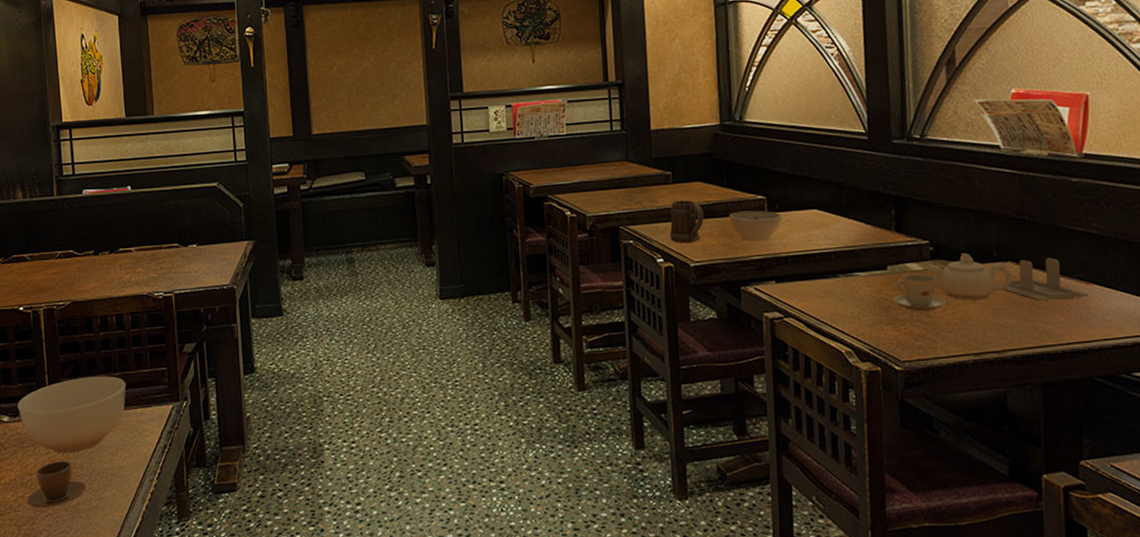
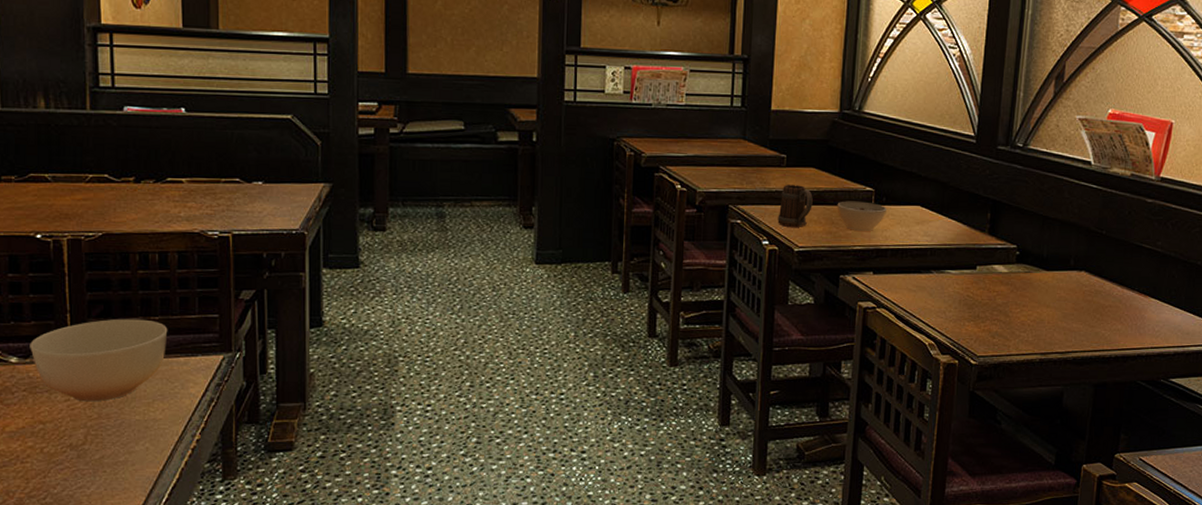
teacup: present [27,460,86,507] -> none [38,409,112,459]
teacup: present [894,274,947,311] -> none [978,275,1025,311]
teapot: present [927,253,1013,300] -> none [1011,260,1084,304]
napkin holder: present [997,257,1088,301] -> none [1069,270,1145,309]

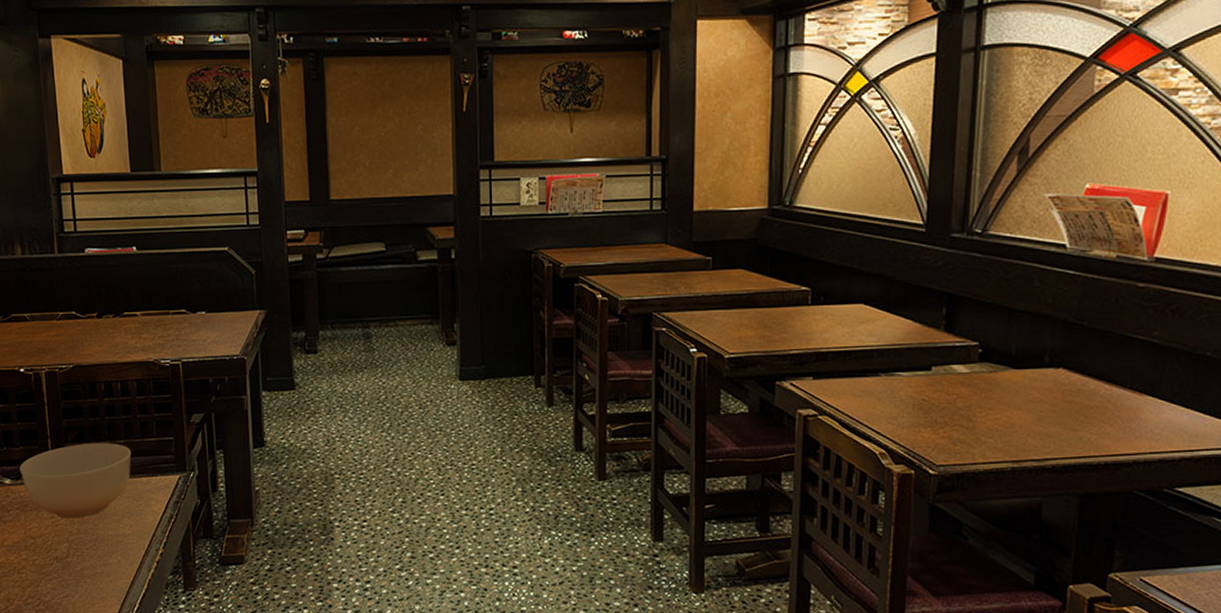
beer mug: present [777,185,813,227] -> none [705,288,743,333]
soup bowl: present [837,201,886,232] -> none [769,302,825,335]

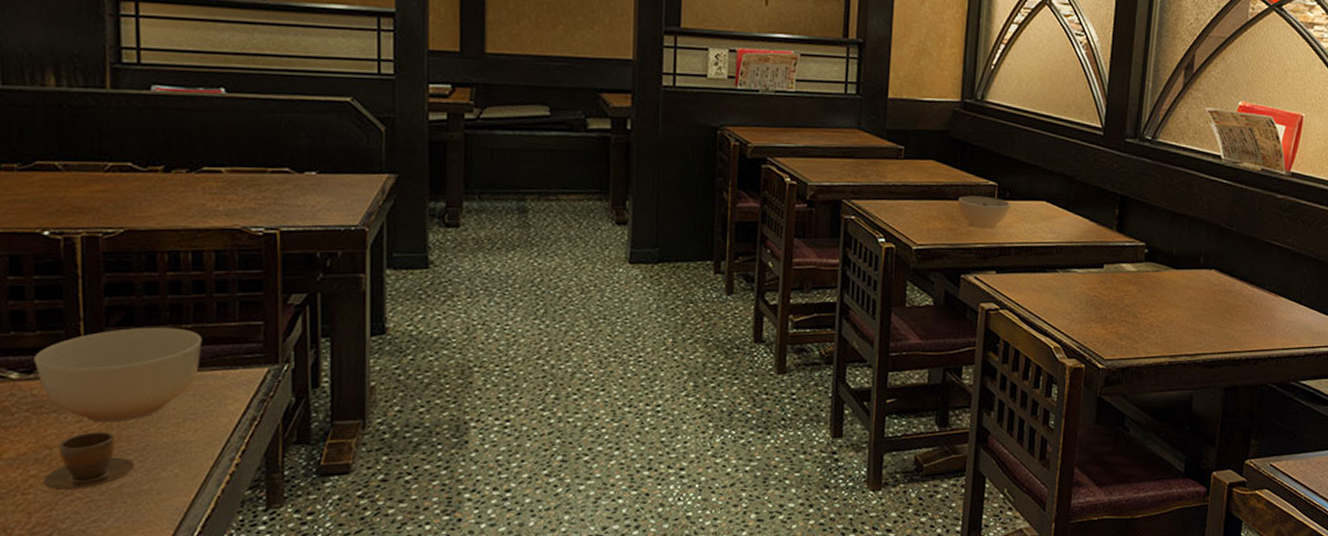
teacup: none [30,526,90,571] -> present [42,432,134,489]
soup bowl: none [769,302,825,335] -> present [958,195,1010,229]

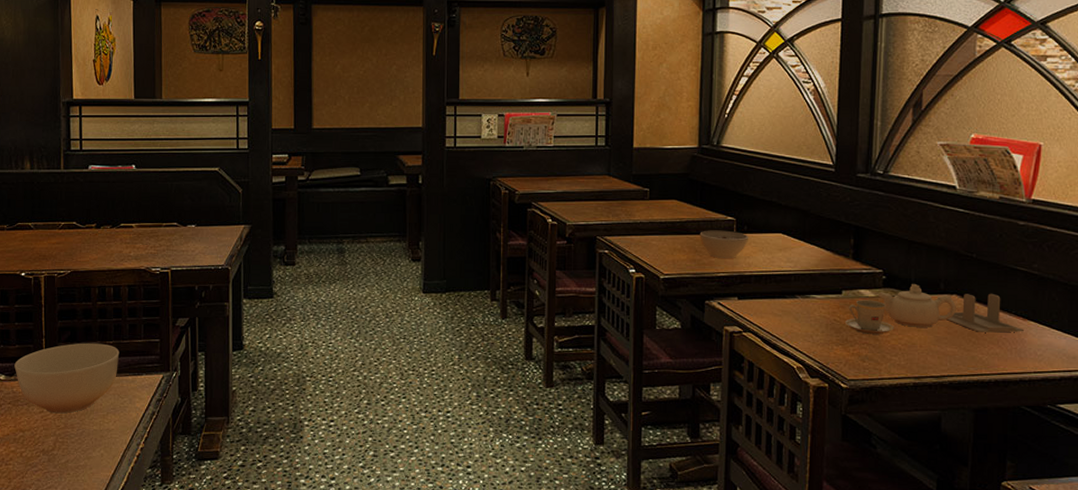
teacup: present [42,432,134,489] -> none [18,420,75,463]
teacup: none [1105,274,1154,311] -> present [845,300,894,335]
teapot: none [1140,258,1214,304] -> present [878,284,956,327]
napkin holder: none [1199,268,1275,309] -> present [941,293,1024,333]

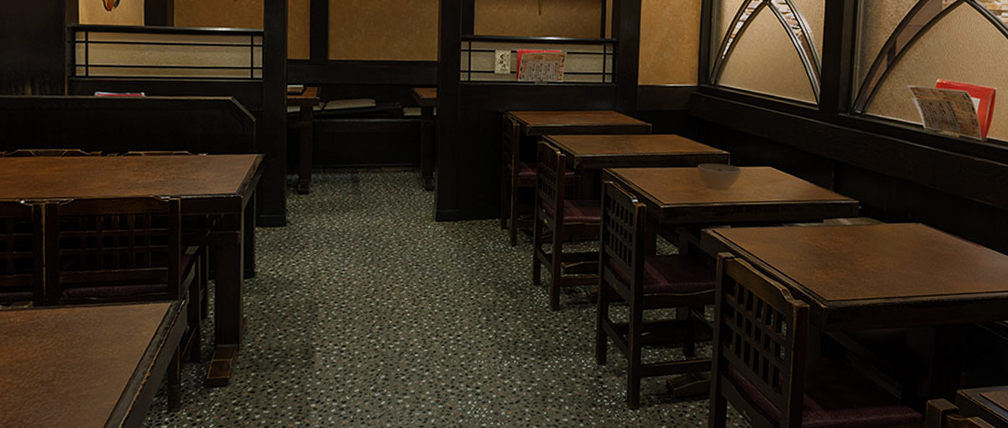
bowl: present [14,343,120,414] -> none [11,271,126,344]
teacup: present [845,300,894,335] -> none [826,228,868,259]
teapot: present [878,284,956,327] -> none [855,214,921,253]
napkin holder: present [941,293,1024,333] -> none [909,222,978,257]

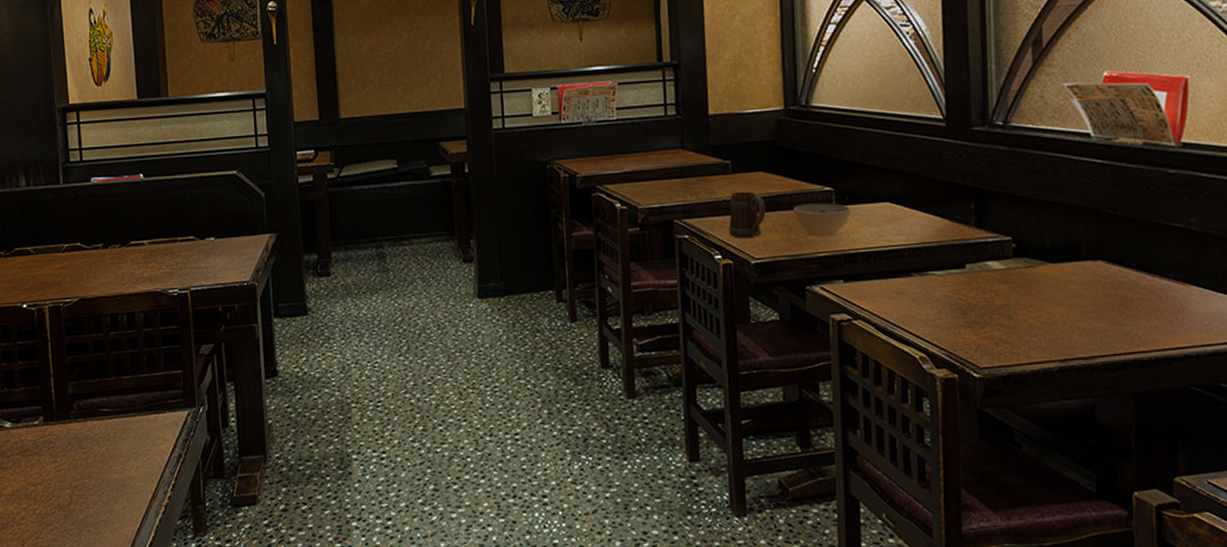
beer mug: none [645,150,676,187] -> present [728,192,766,238]

